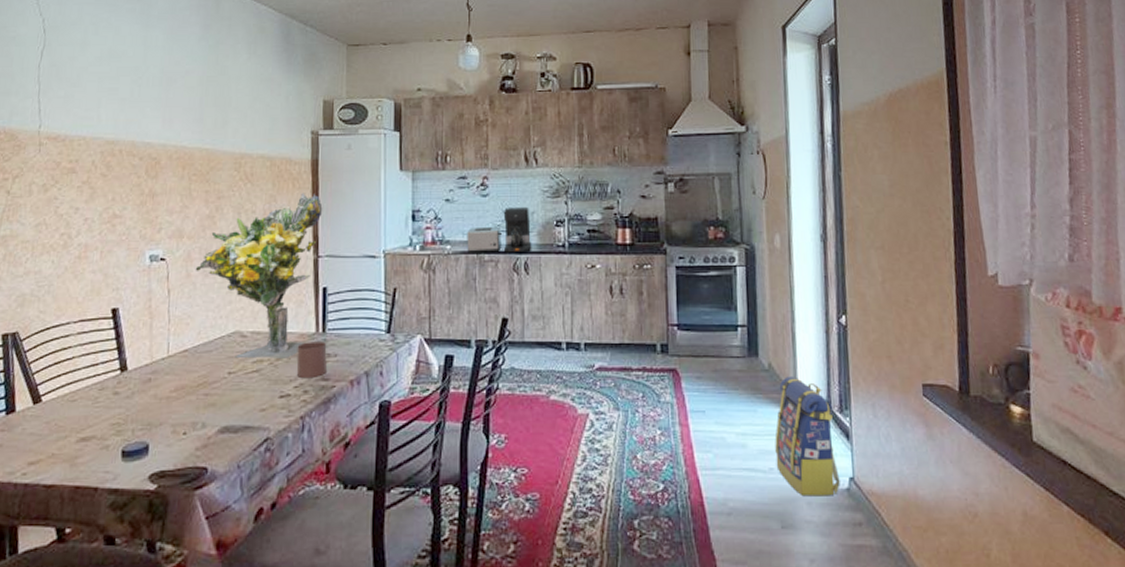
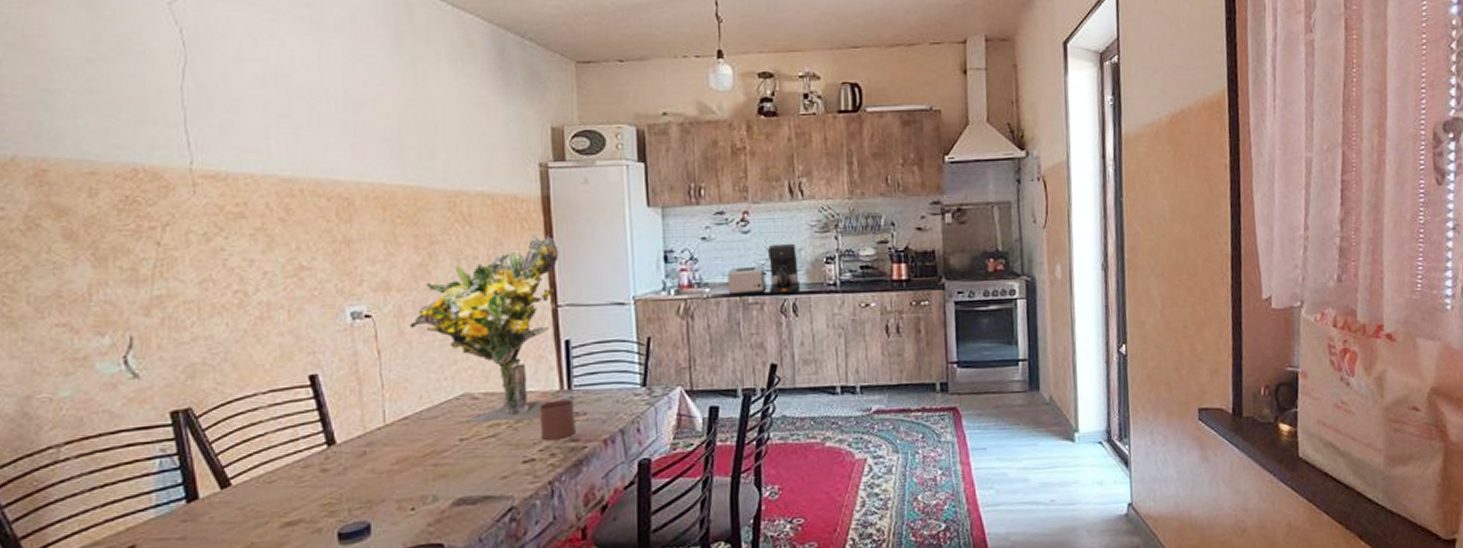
backpack: present [774,376,840,497] -> none [1056,408,1119,525]

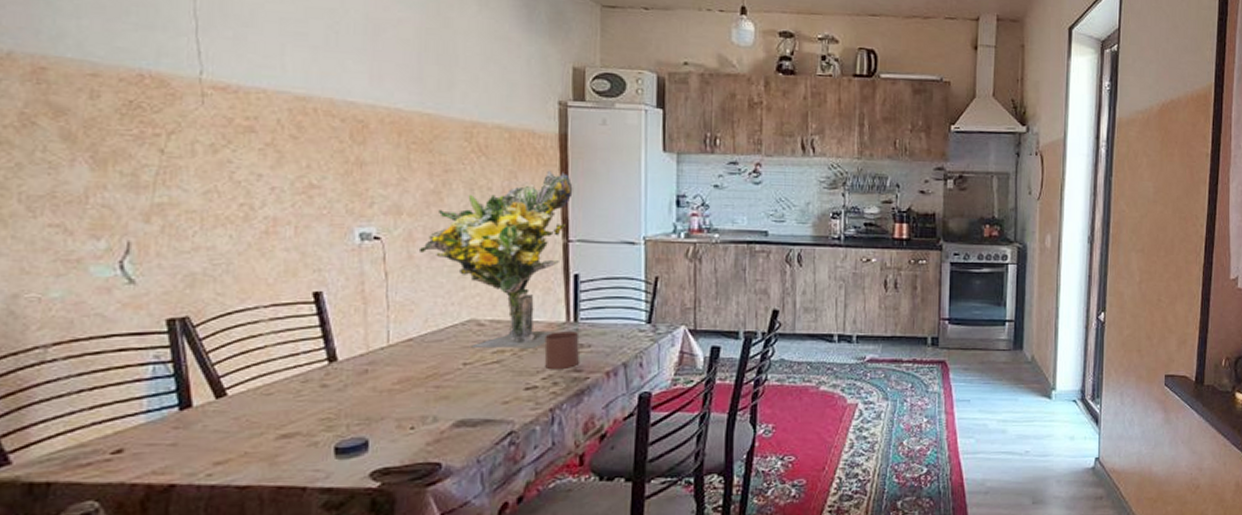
toaster: present [727,265,768,296] -> none [736,215,776,243]
coffee maker: present [767,243,799,294] -> none [776,196,805,244]

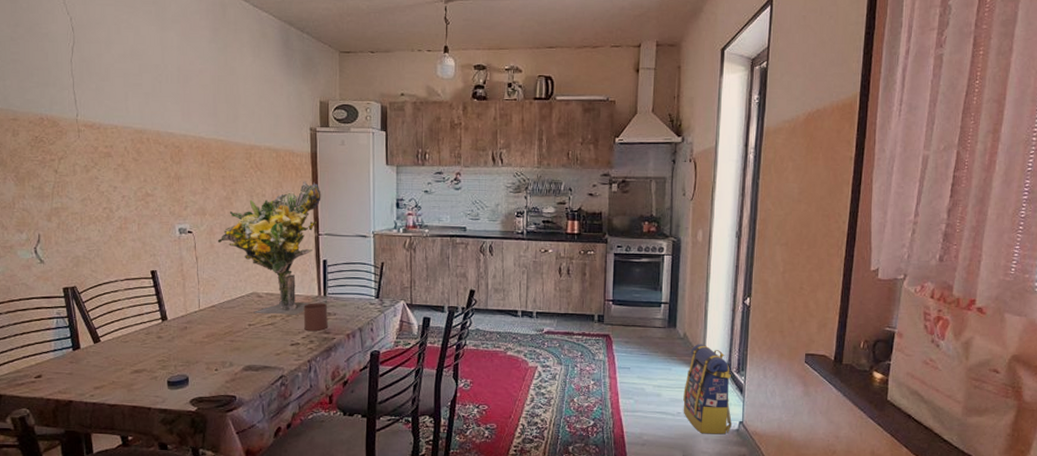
backpack: none [1032,368,1087,475] -> present [683,344,732,435]

